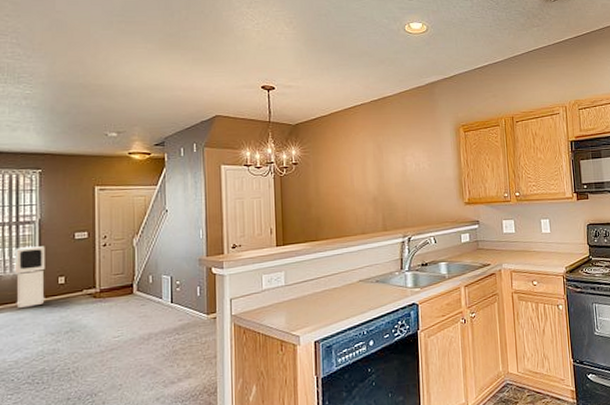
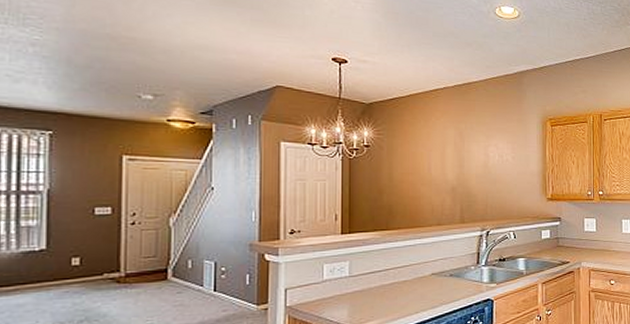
air purifier: present [16,246,45,308] -> none [14,221,55,292]

